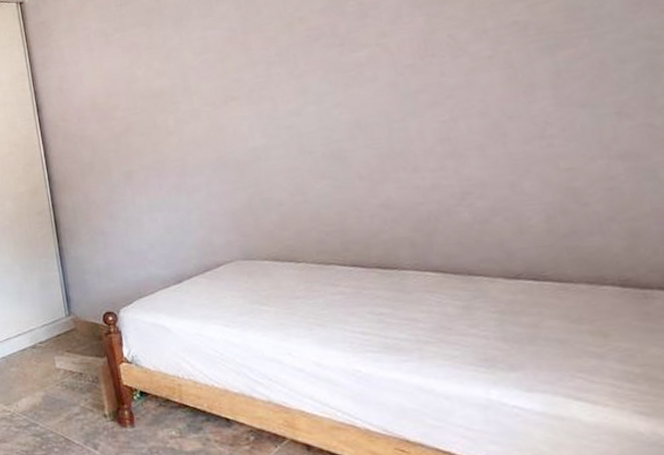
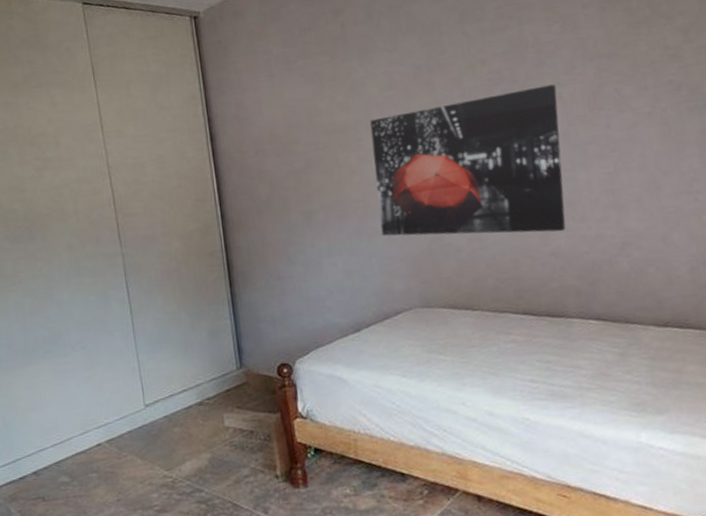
wall art: none [186,35,397,193] -> present [369,84,566,237]

